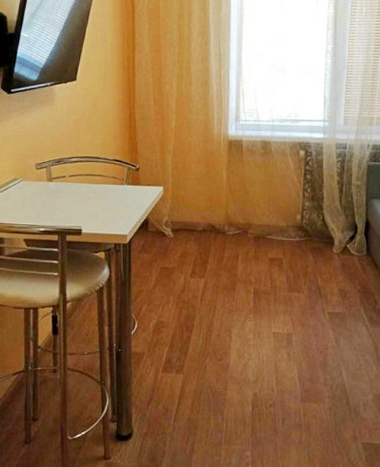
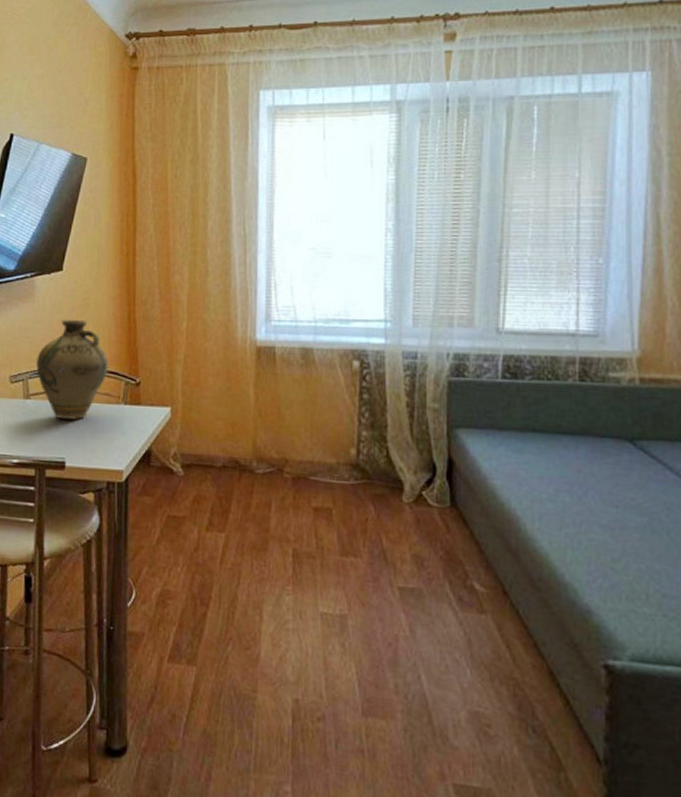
jug: none [56,119,115,197] -> present [35,319,109,420]

